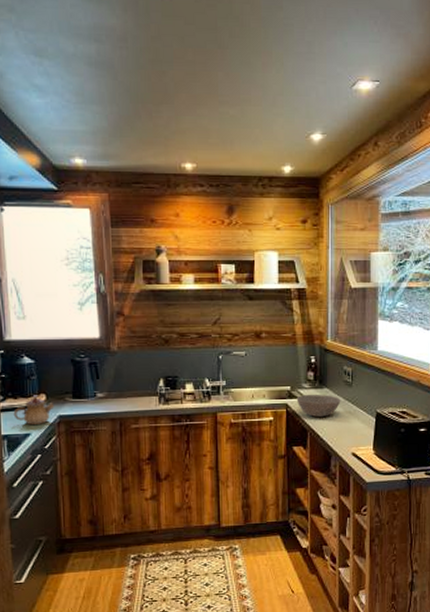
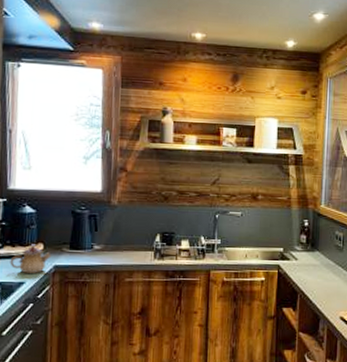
bowl: present [296,394,341,417] -> none [288,256,332,279]

